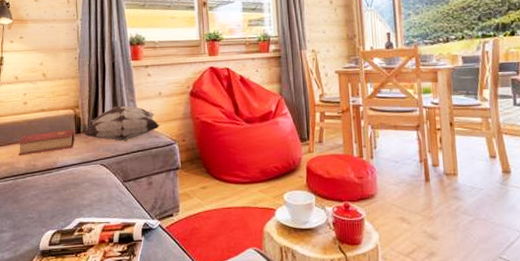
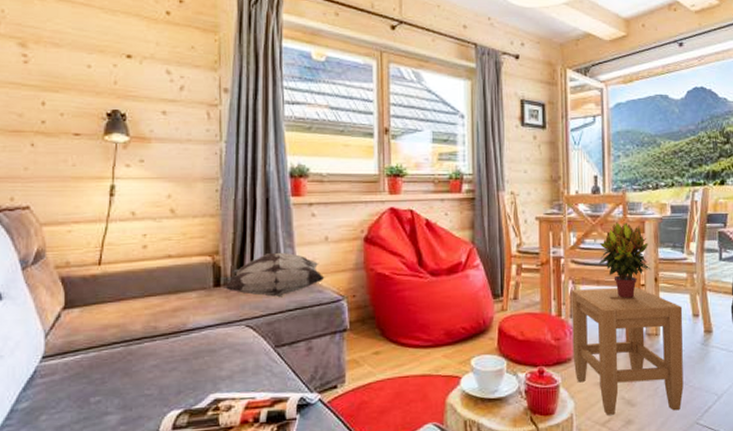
book: present [18,129,74,155] -> none [132,281,212,315]
stool: none [371,130,485,247] -> present [571,286,684,415]
potted plant: none [395,73,446,141] -> present [598,222,651,298]

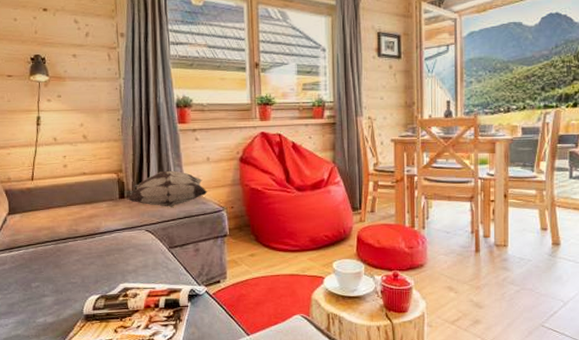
stool: present [571,286,684,415] -> none [424,202,531,315]
potted plant: present [598,222,651,298] -> none [450,143,501,212]

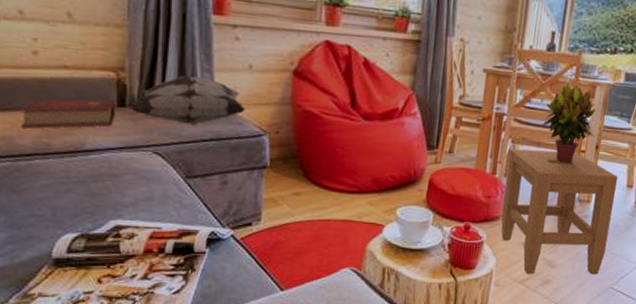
book: none [58,193,118,220] -> present [20,98,115,129]
stool: none [424,202,531,315] -> present [501,149,618,275]
potted plant: none [450,143,501,212] -> present [541,84,596,163]

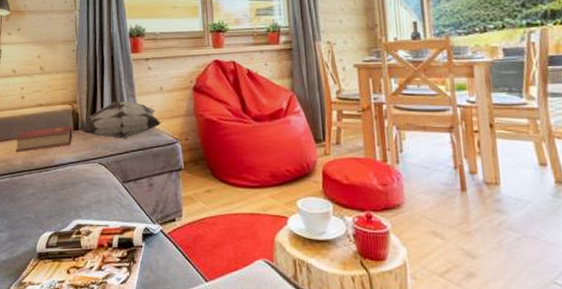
stool: present [501,149,618,275] -> none [396,132,534,267]
potted plant: present [541,84,596,163] -> none [423,67,485,145]

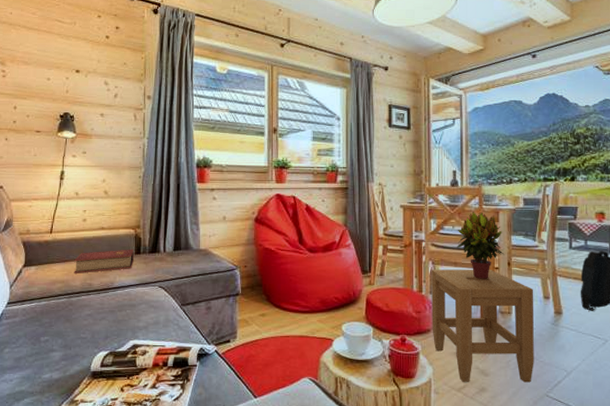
decorative pillow: present [81,101,161,139] -> none [143,228,222,264]
stool: none [396,132,534,267] -> present [431,269,534,383]
potted plant: none [423,67,485,145] -> present [456,212,505,279]

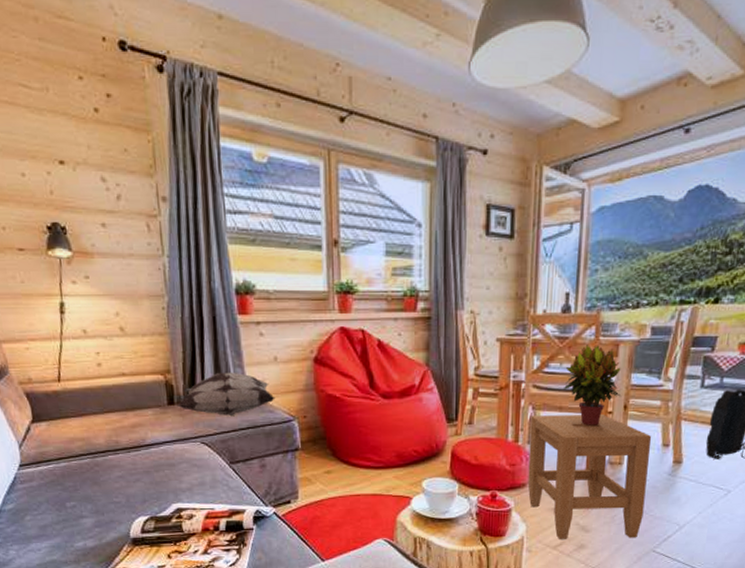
book: present [74,249,134,273] -> none [93,399,167,429]
decorative pillow: none [143,228,222,264] -> present [177,372,275,416]

